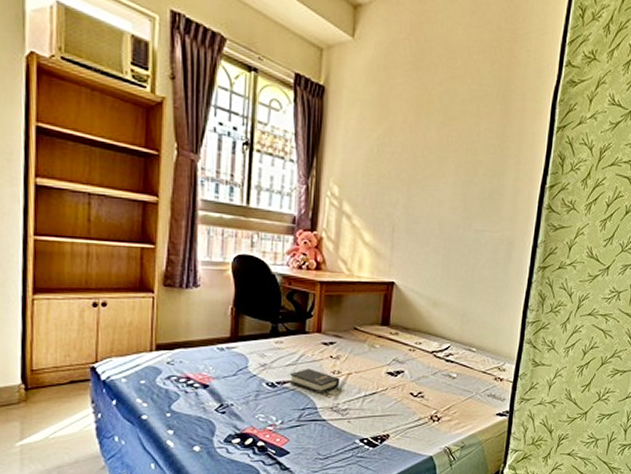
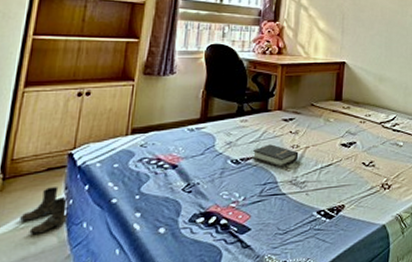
boots: none [49,400,98,445] -> present [20,187,68,235]

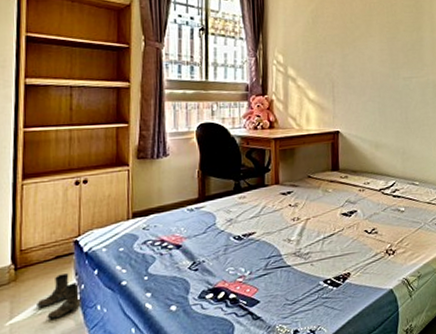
hardback book: present [252,144,299,168] -> none [254,218,300,241]

